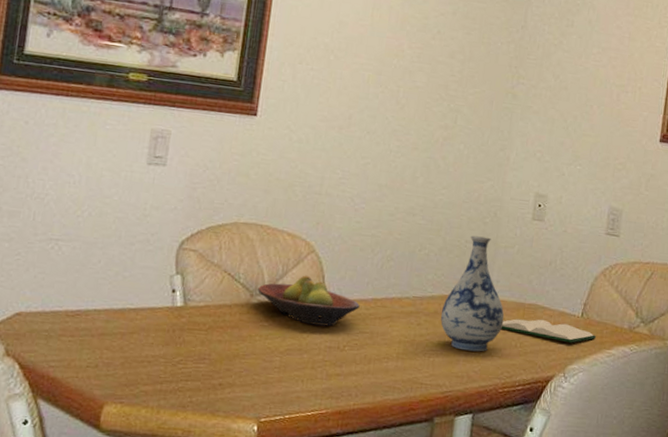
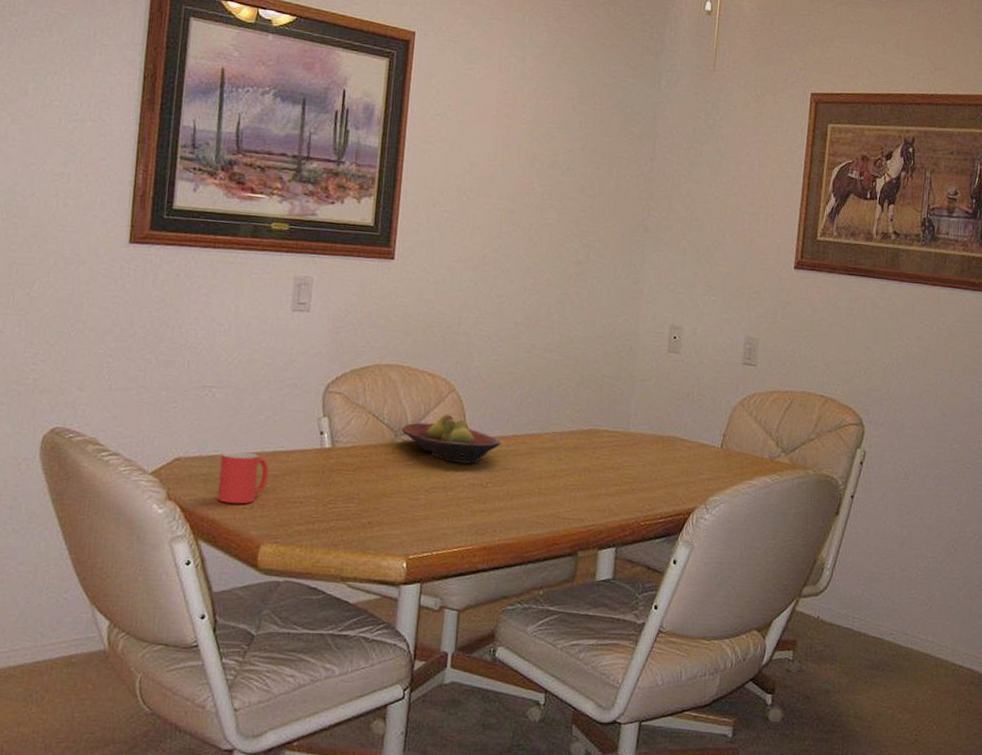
mug: none [59,307,116,362] -> present [217,451,269,504]
vase: present [441,235,505,352] -> none [581,370,644,485]
hardback book: present [501,319,596,343] -> none [640,451,737,475]

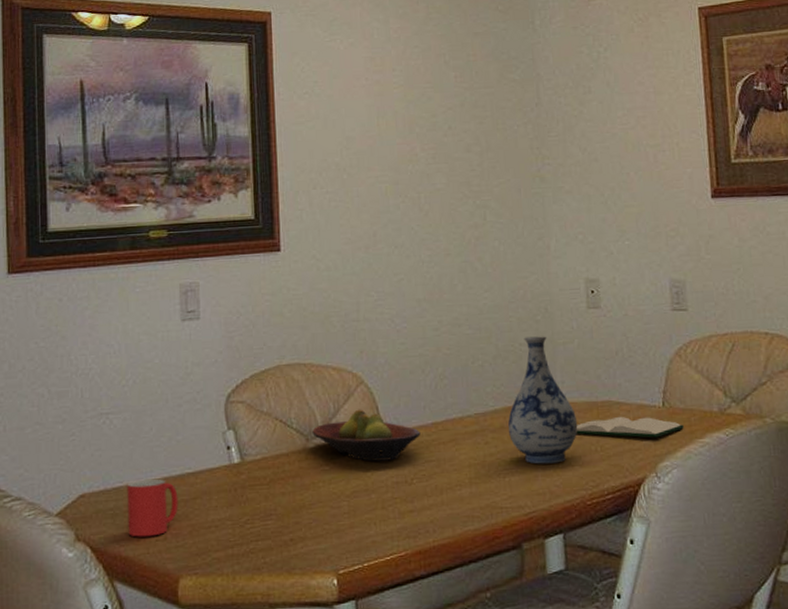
vase: none [581,370,644,485] -> present [508,336,578,464]
hardback book: none [640,451,737,475] -> present [576,416,684,438]

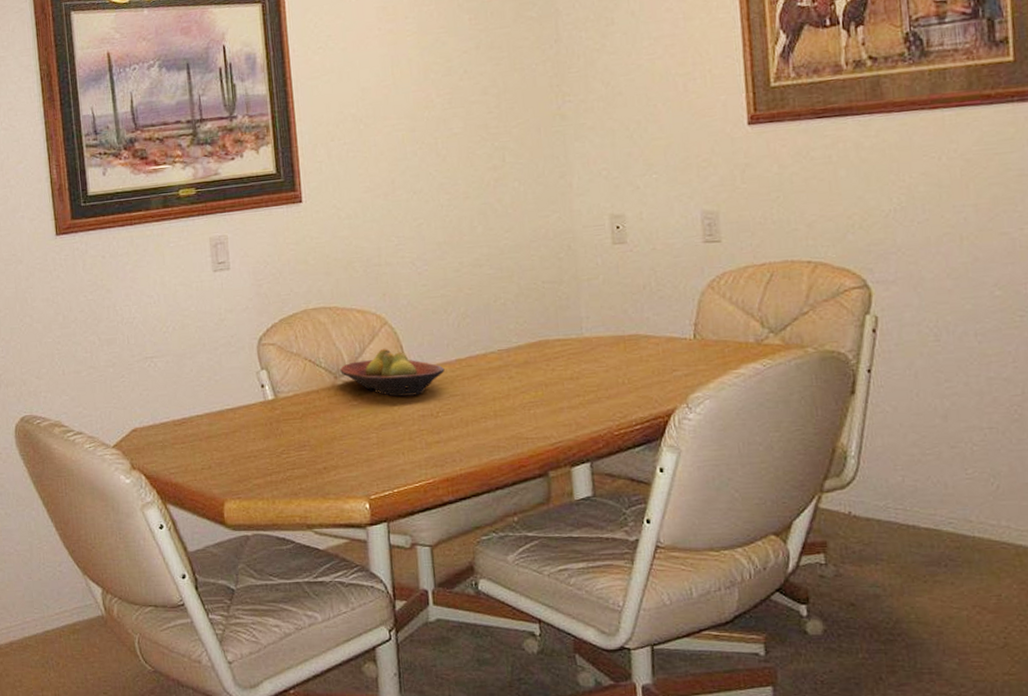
mug: present [127,479,178,537] -> none [173,414,220,466]
vase: present [508,336,578,464] -> none [532,273,604,397]
hardback book: present [576,416,684,438] -> none [602,349,717,370]

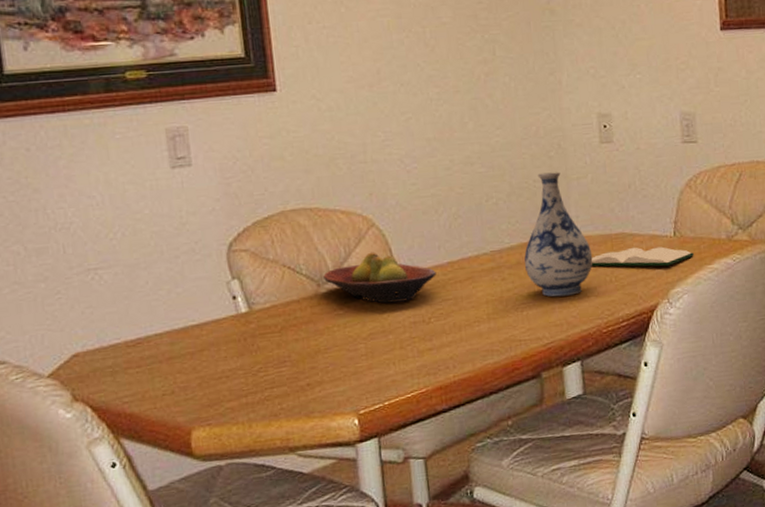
vase: none [532,273,604,397] -> present [524,172,593,297]
hardback book: none [602,349,717,370] -> present [591,246,694,267]

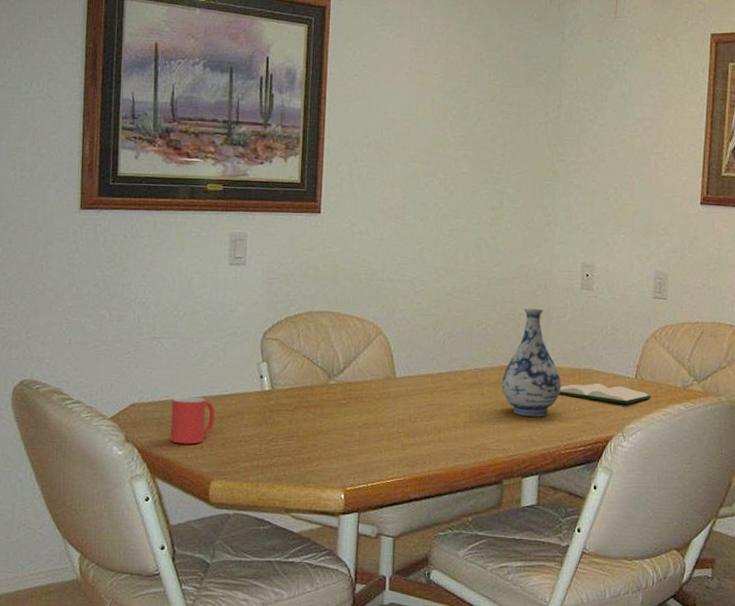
mug: none [125,333,185,393] -> present [170,396,215,444]
fruit bowl: present [323,252,437,304] -> none [334,355,427,401]

